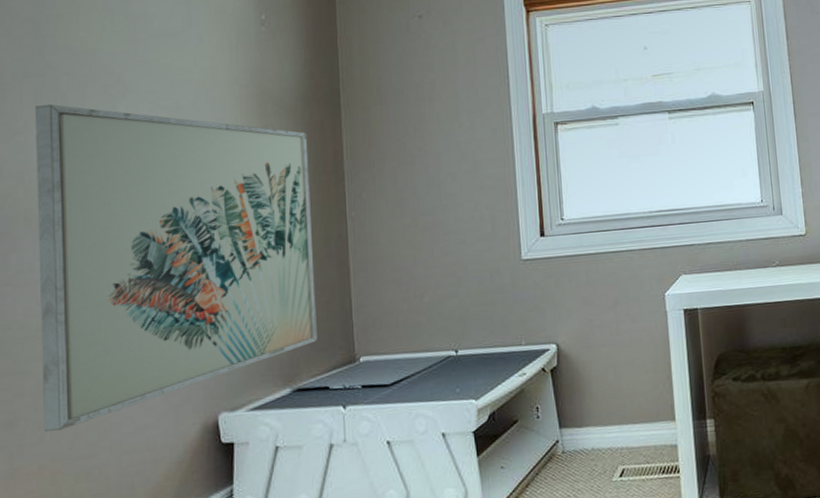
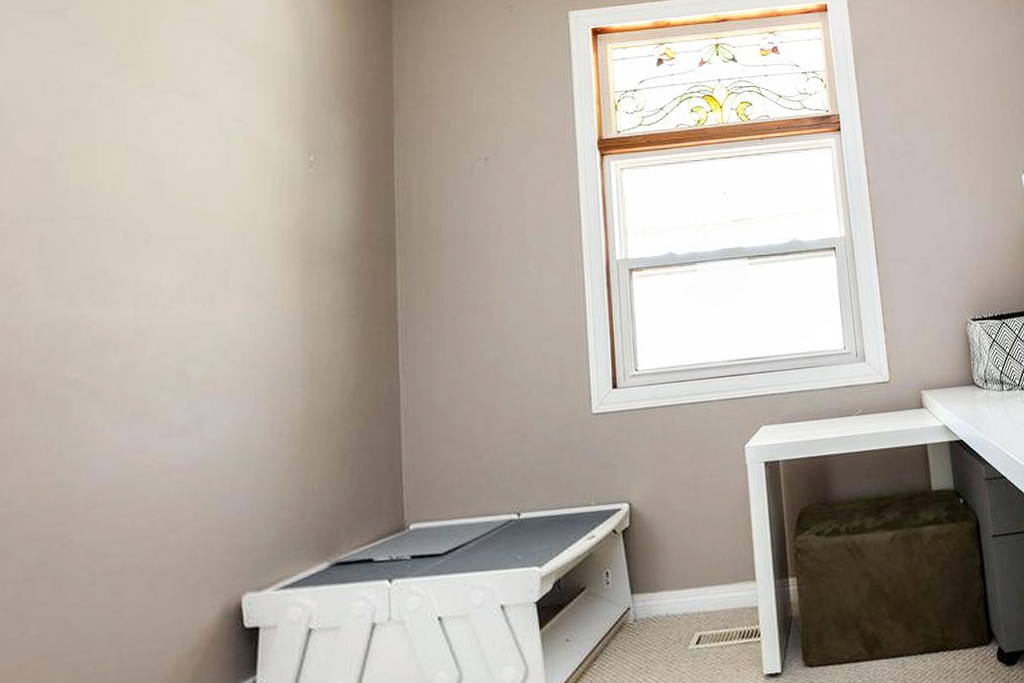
wall art: present [36,104,317,431] -> none [27,252,361,624]

